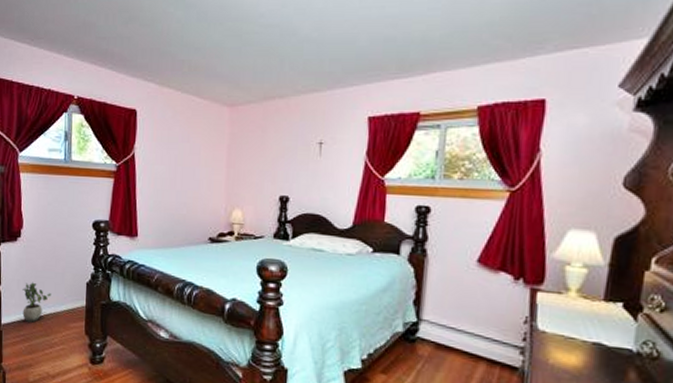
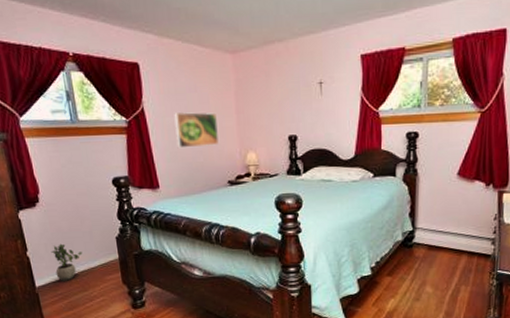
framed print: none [162,160,206,199] -> present [174,111,219,149]

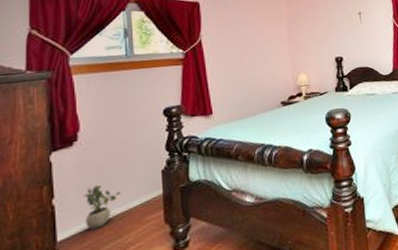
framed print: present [174,111,219,149] -> none [230,41,272,75]

